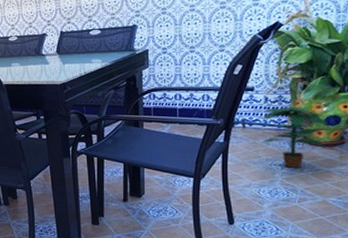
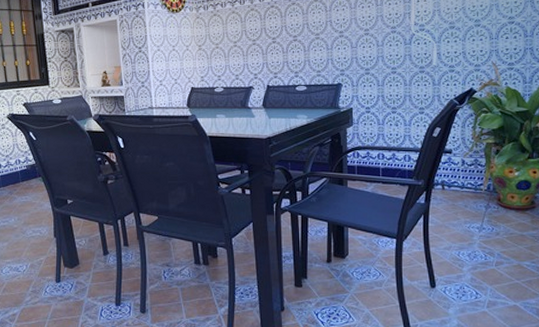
potted plant: present [261,105,330,169] -> none [460,170,521,232]

